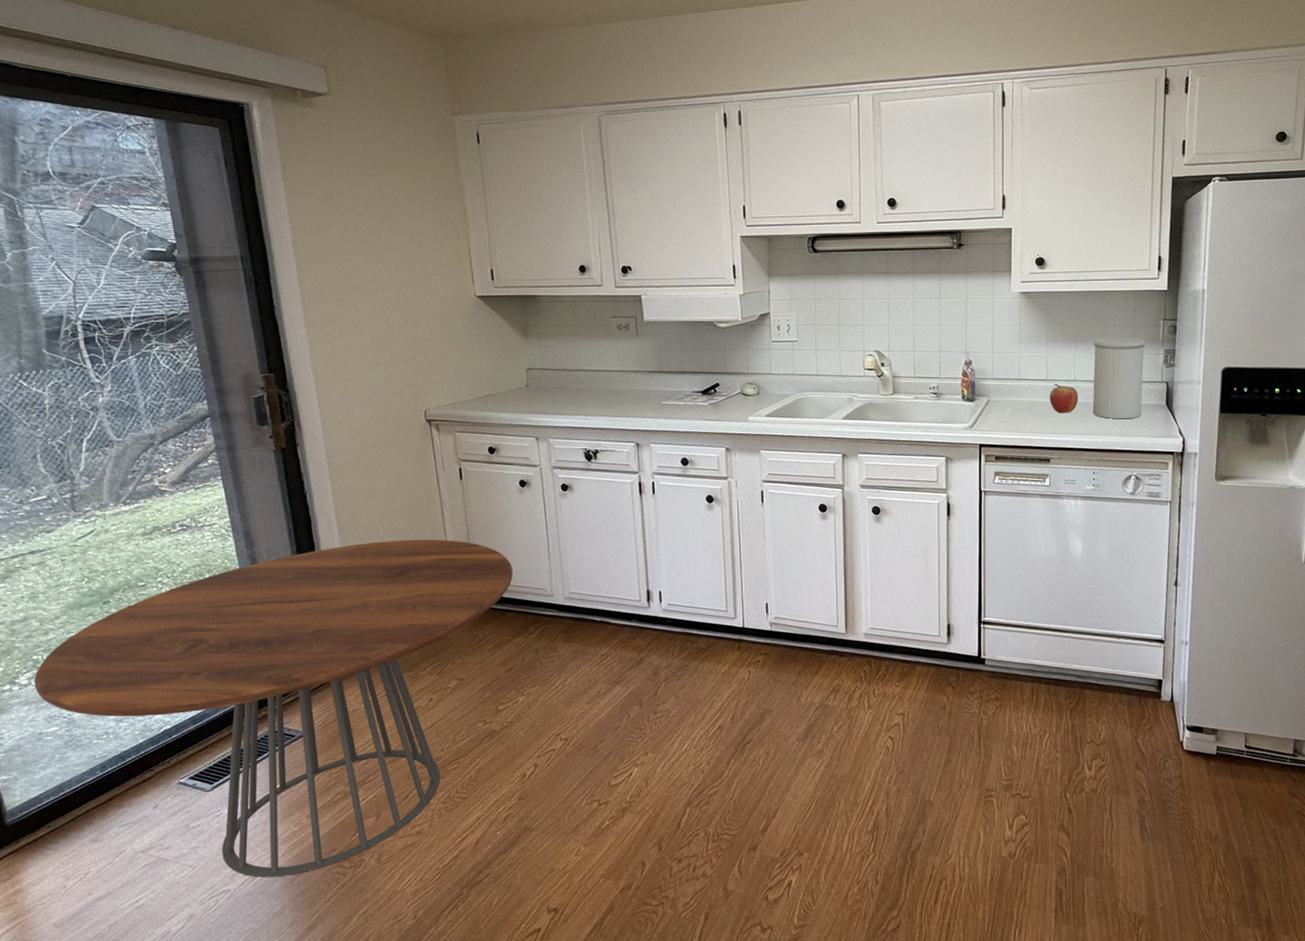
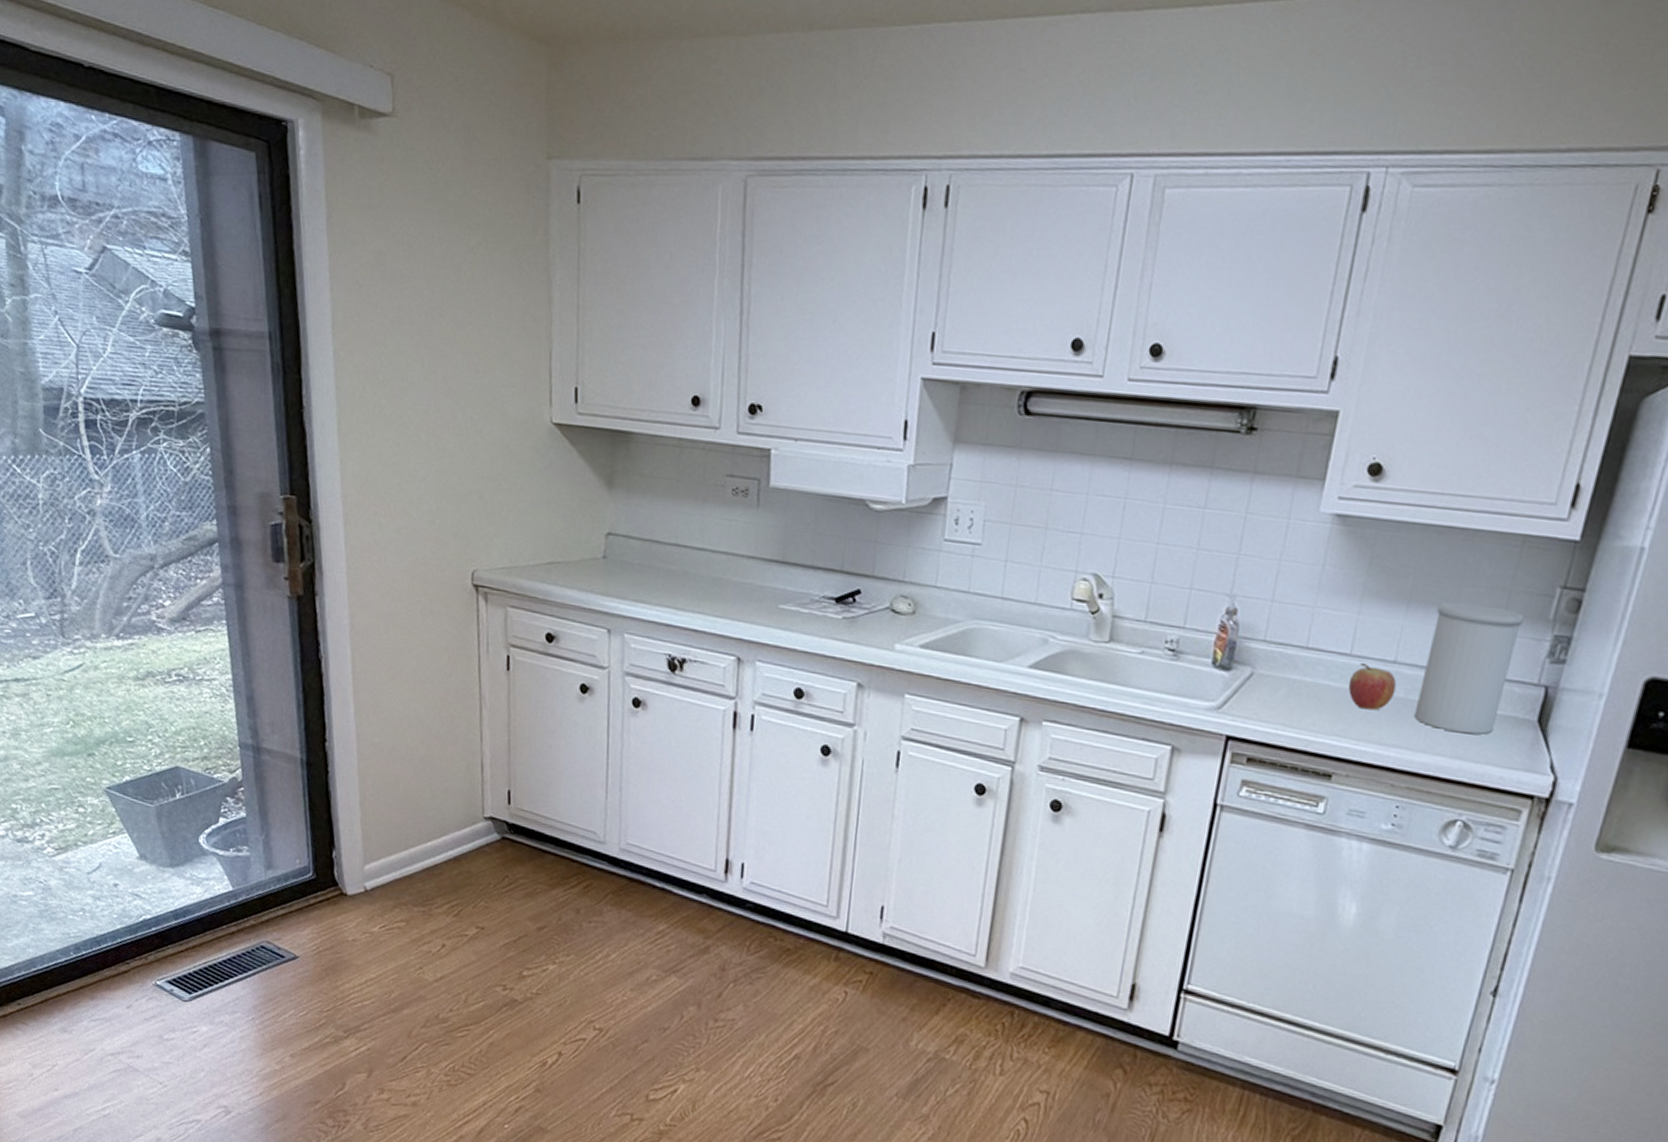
dining table: present [34,539,513,878] -> none [12,732,559,1120]

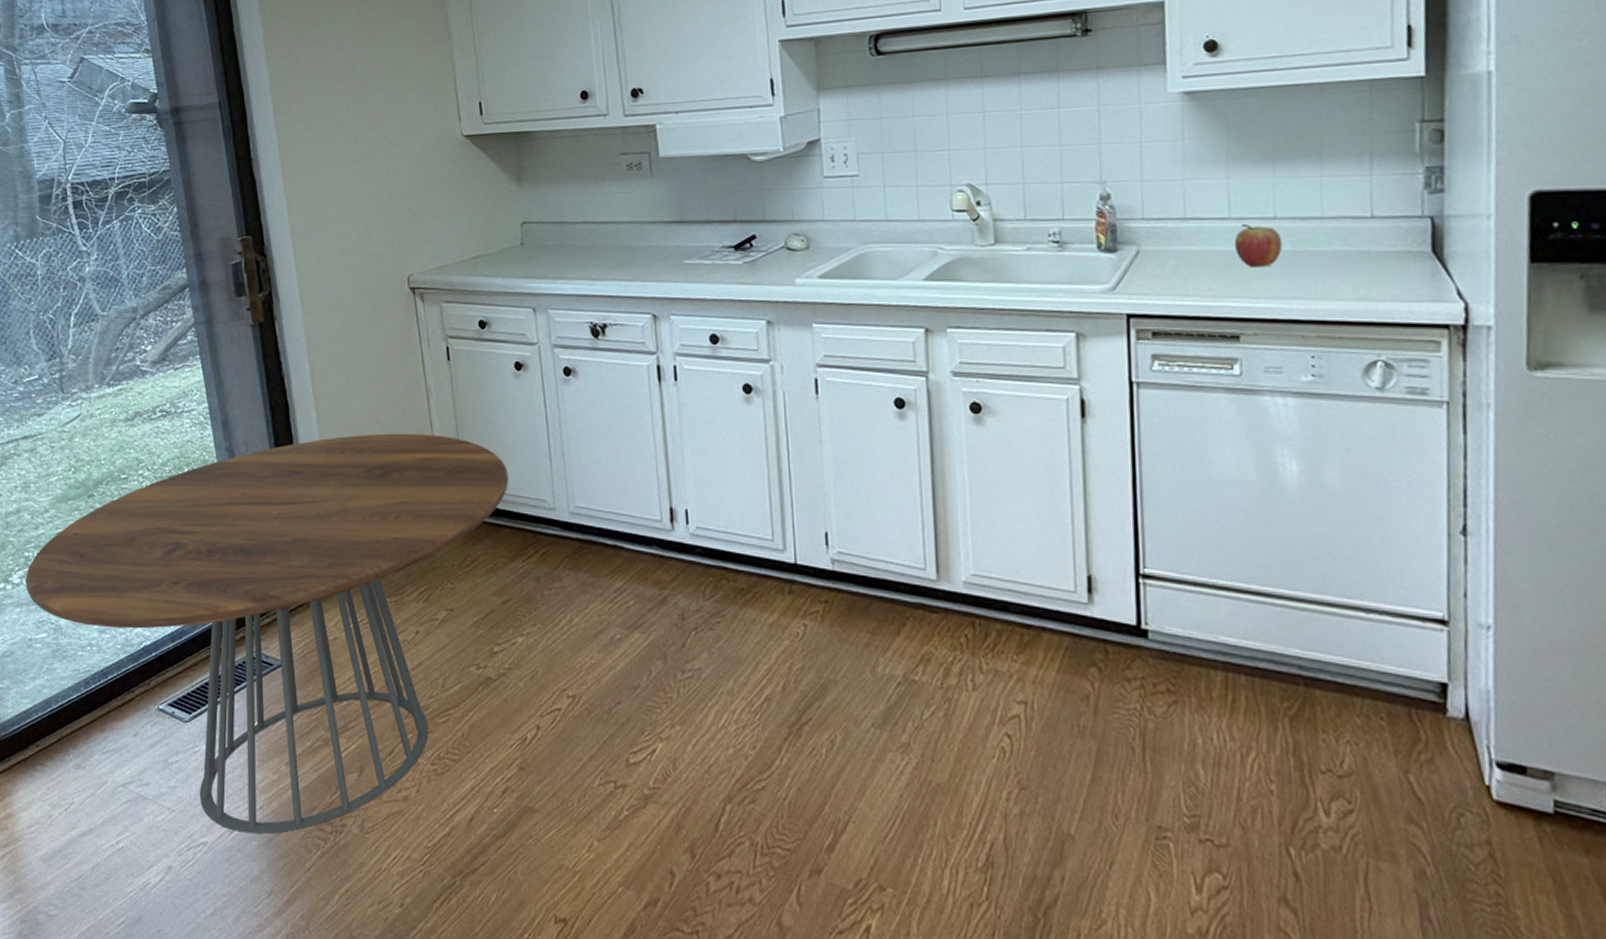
dining table: none [12,732,559,1120] -> present [26,433,508,834]
canister: present [1413,601,1524,735] -> none [1303,149,1391,276]

